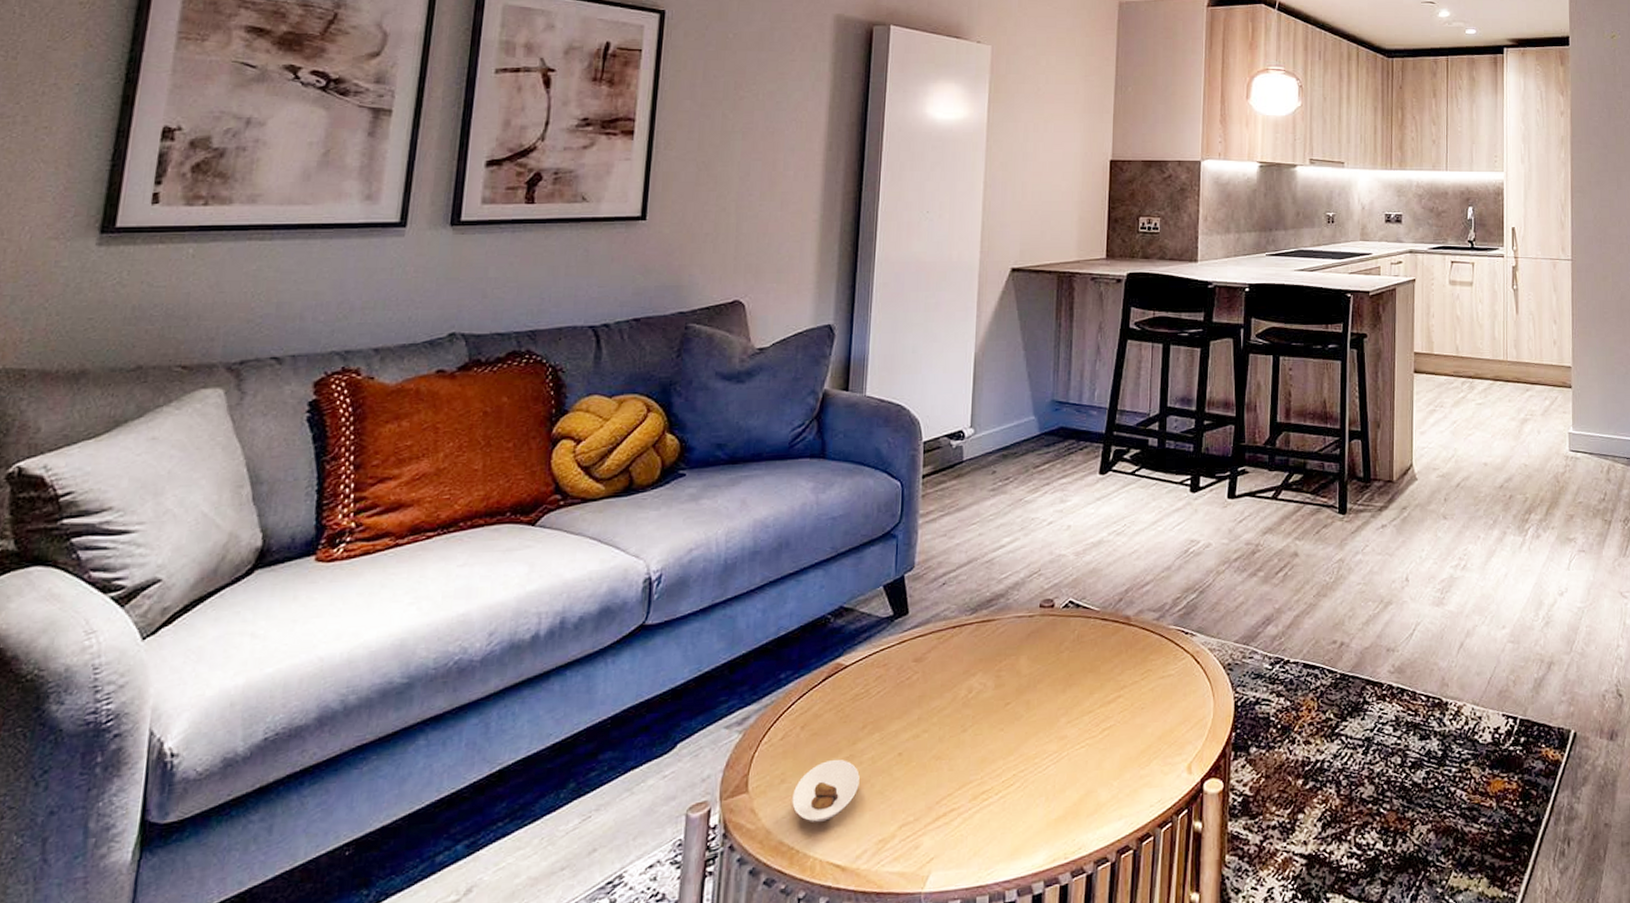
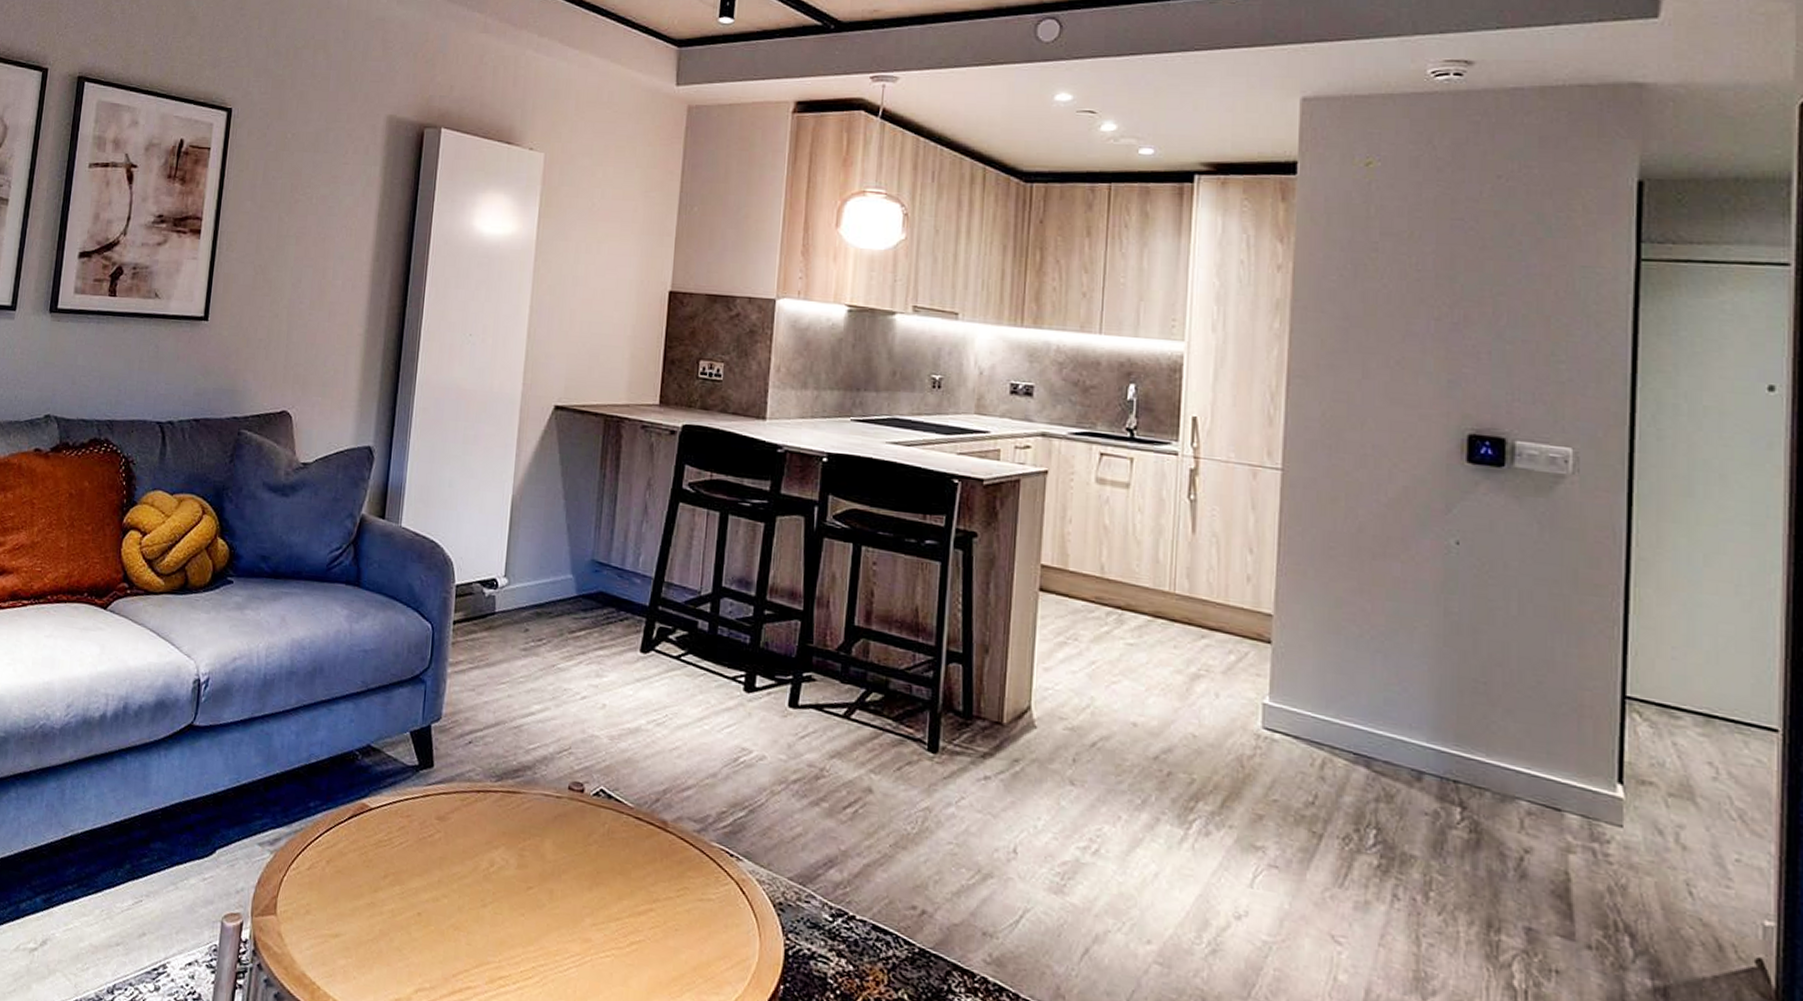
saucer: present [792,759,860,822] -> none [315,902,380,964]

